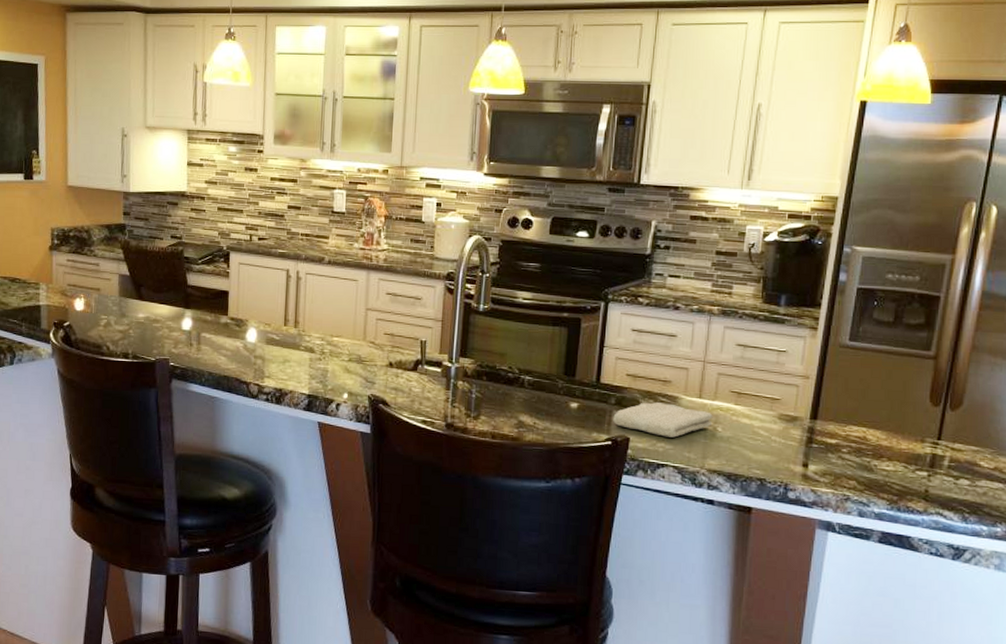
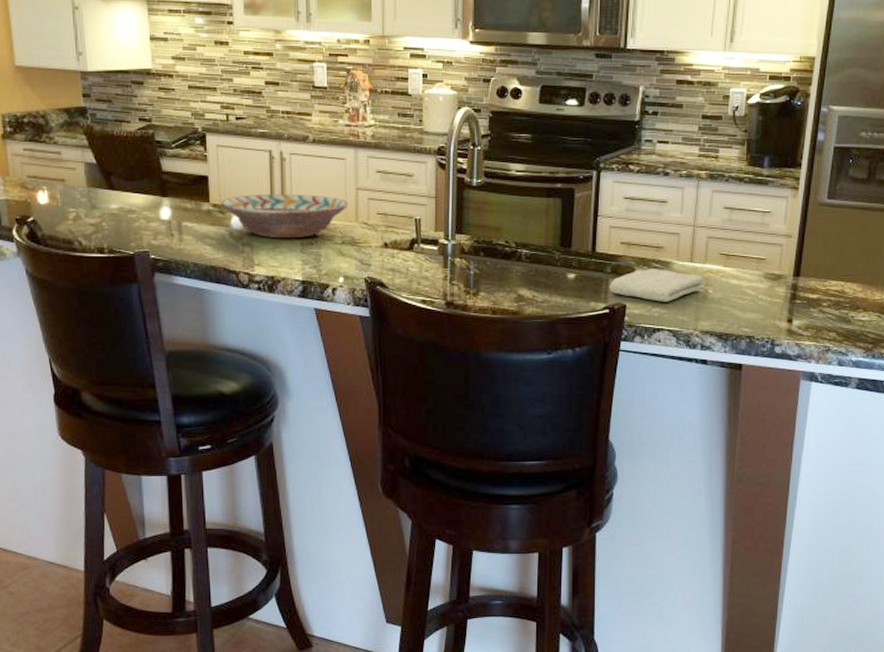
decorative bowl: none [238,310,357,354] -> present [221,194,348,239]

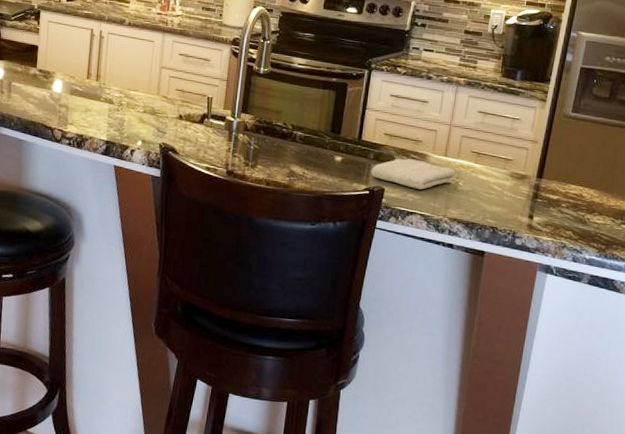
decorative bowl: present [221,194,348,239] -> none [46,64,153,105]

